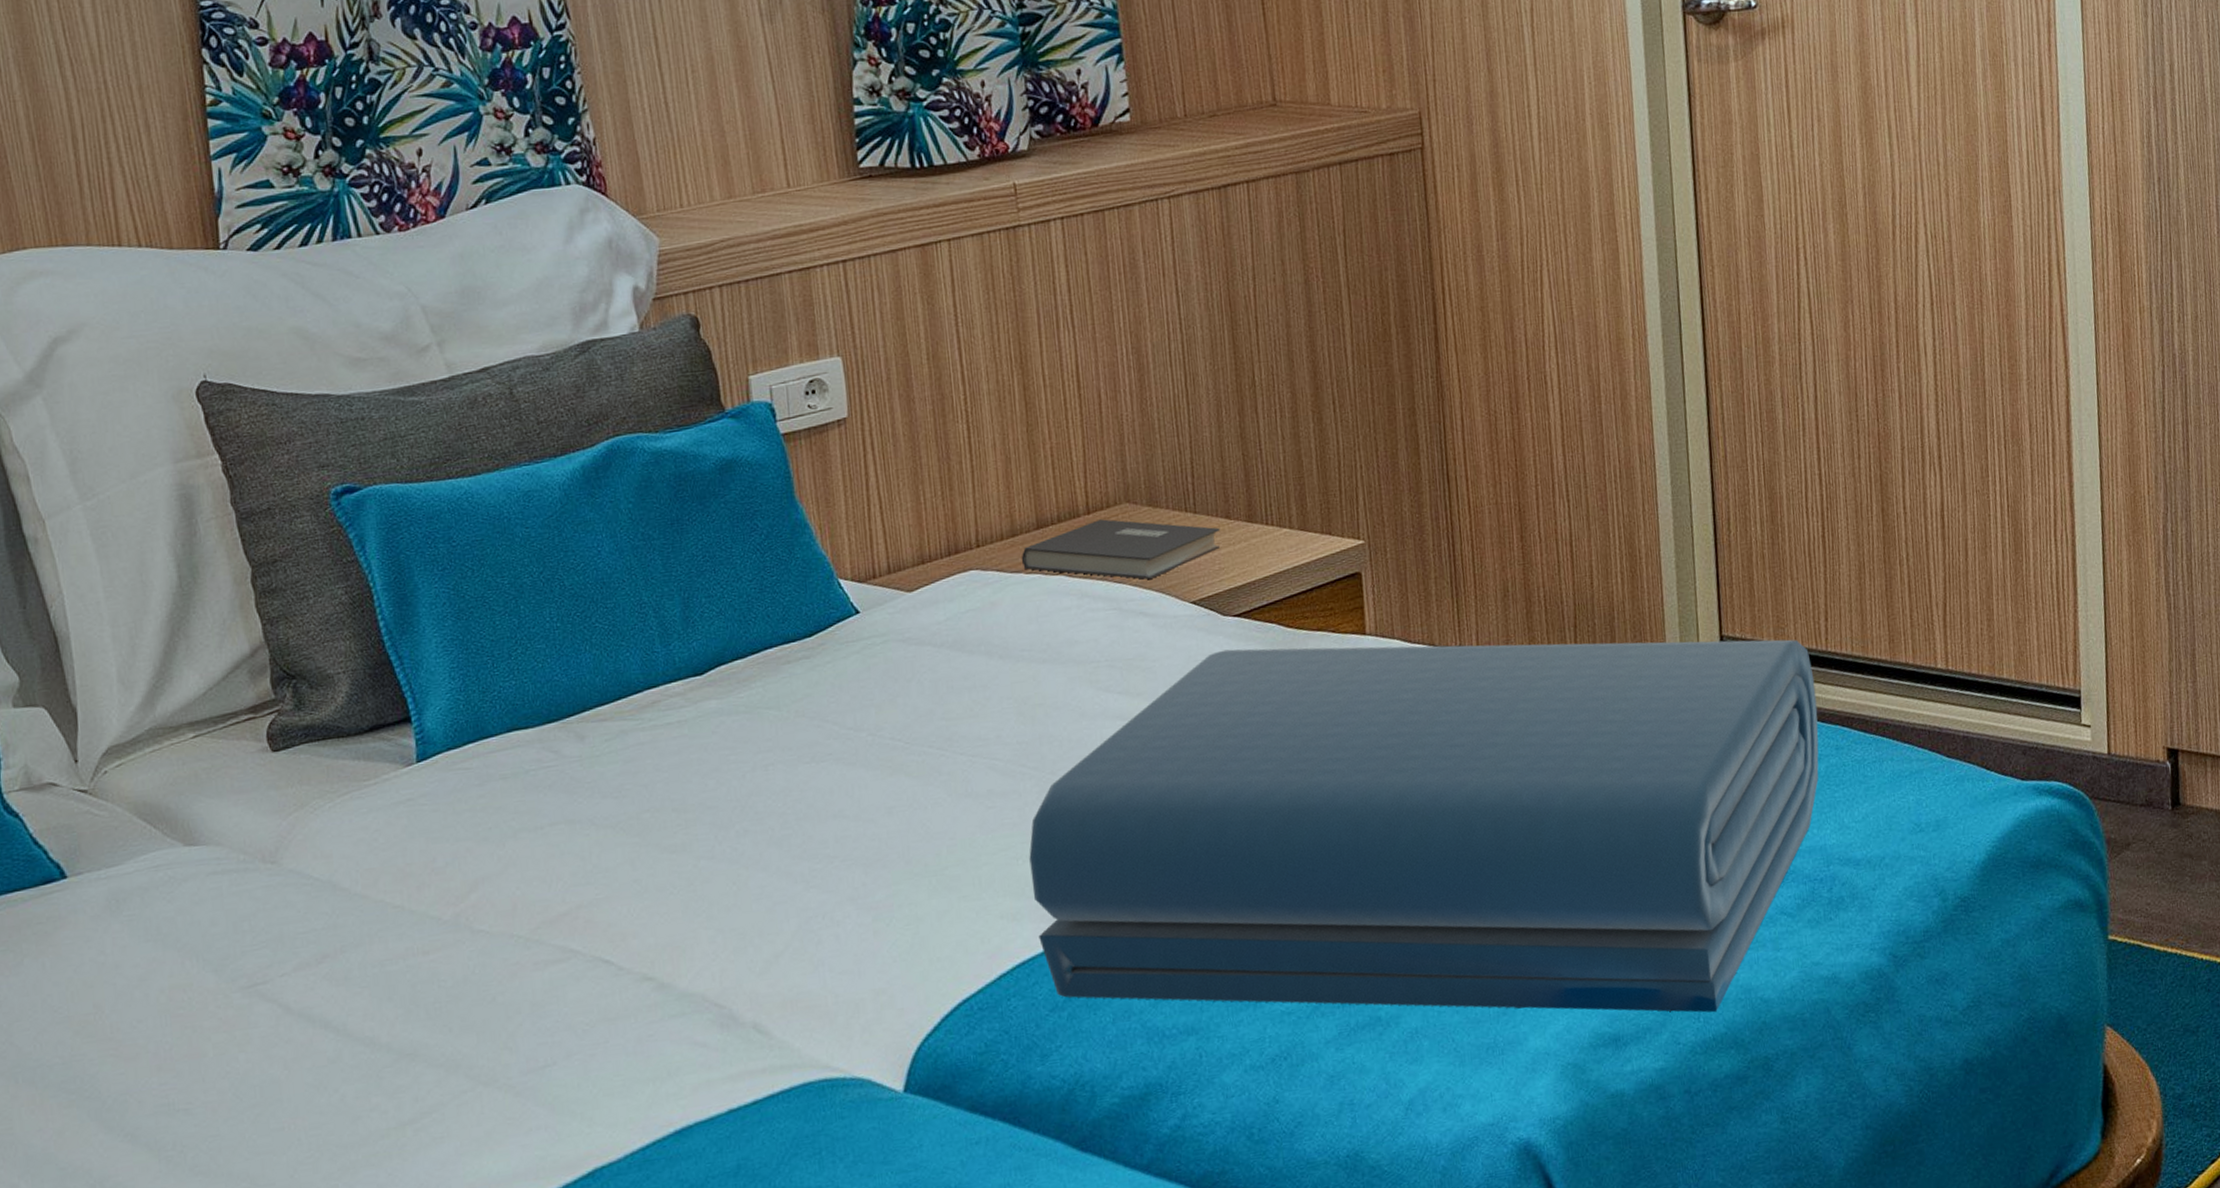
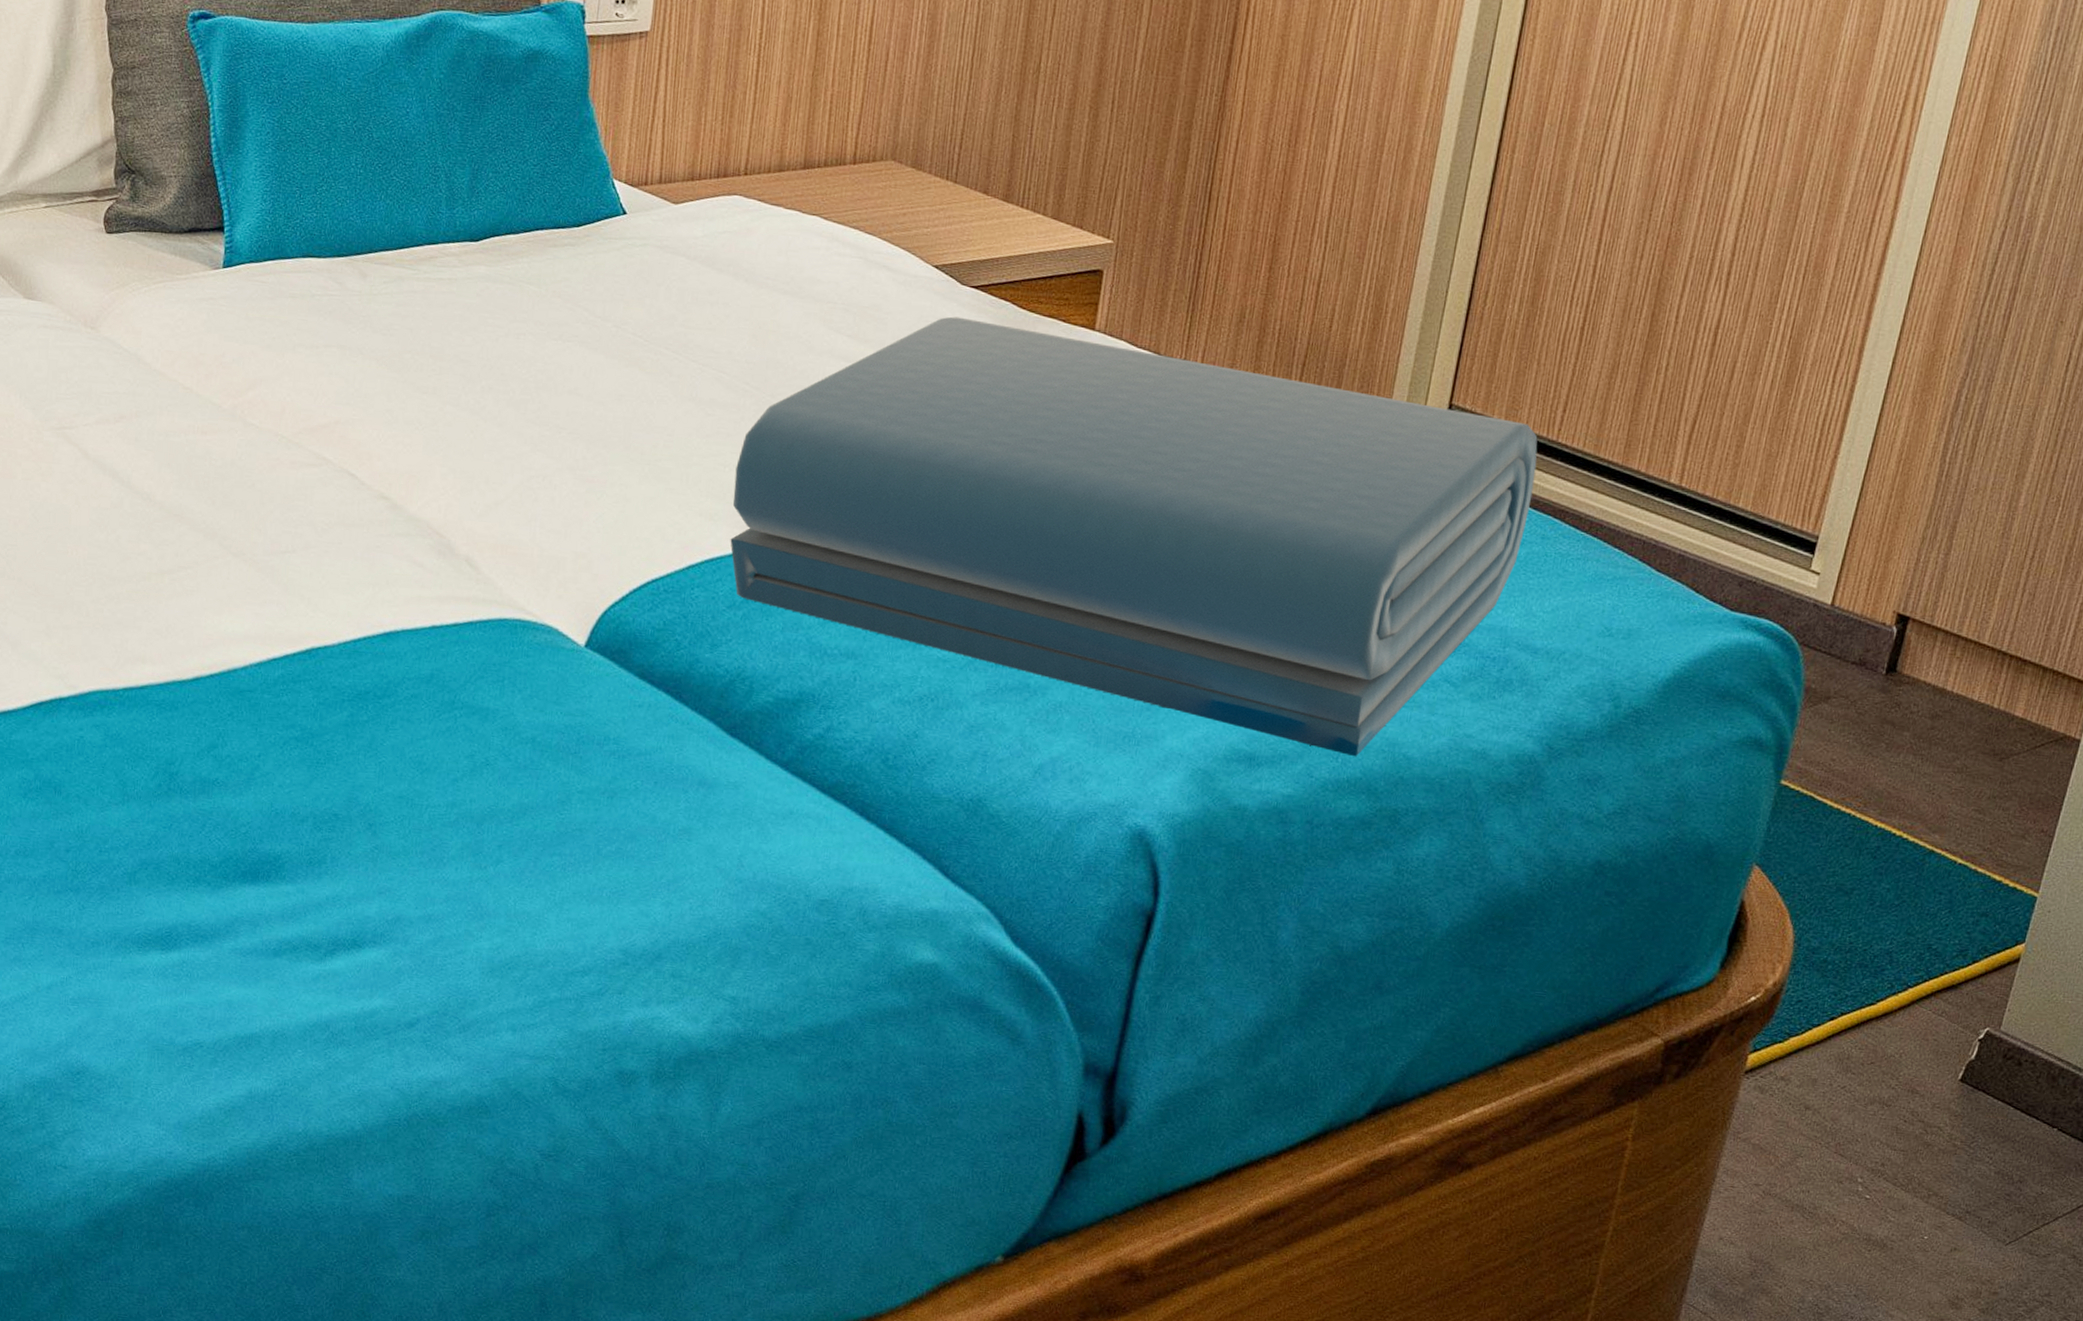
book: present [1021,519,1221,580] -> none [782,171,976,237]

